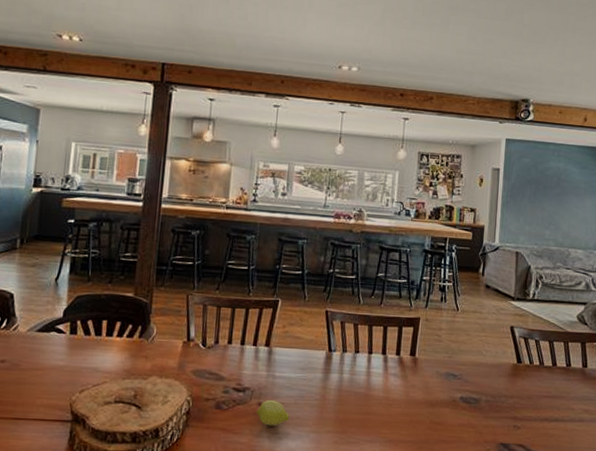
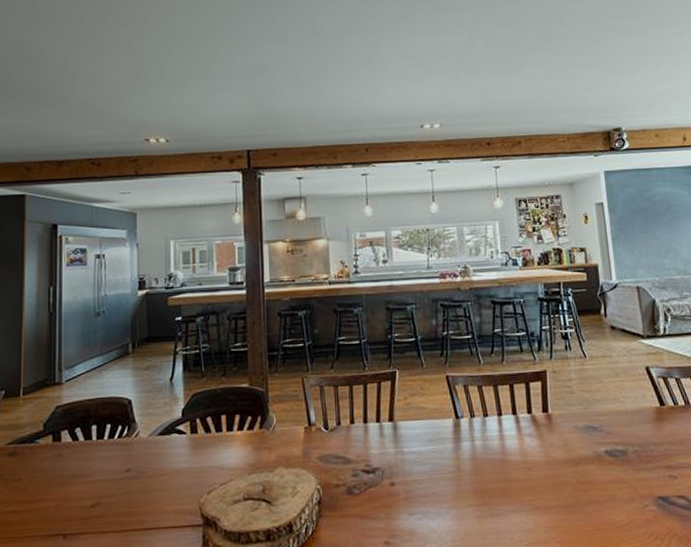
fruit: present [256,399,290,426] -> none [389,477,426,507]

